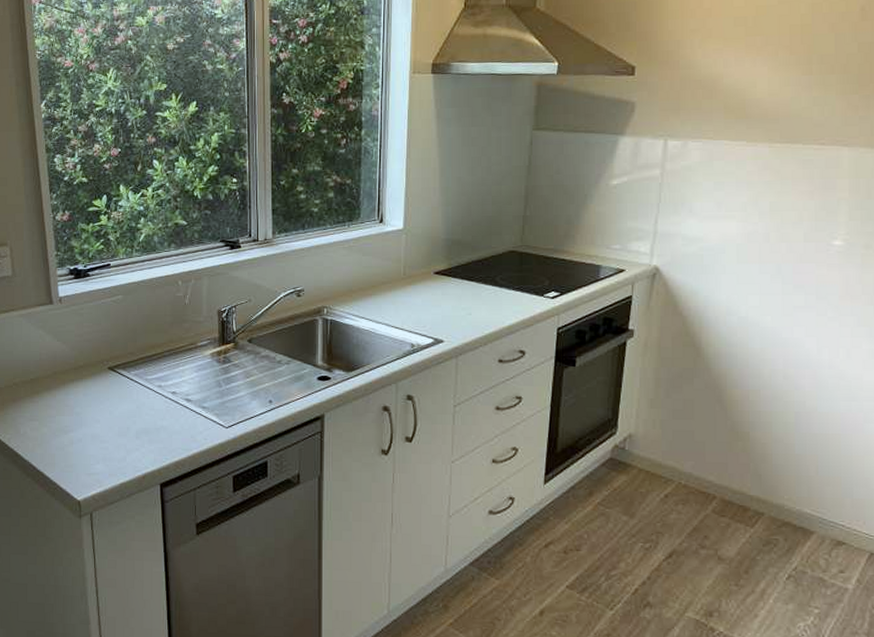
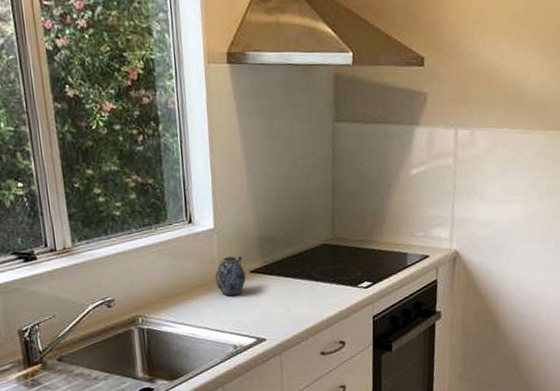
teapot: none [399,256,430,295] -> present [214,255,246,297]

